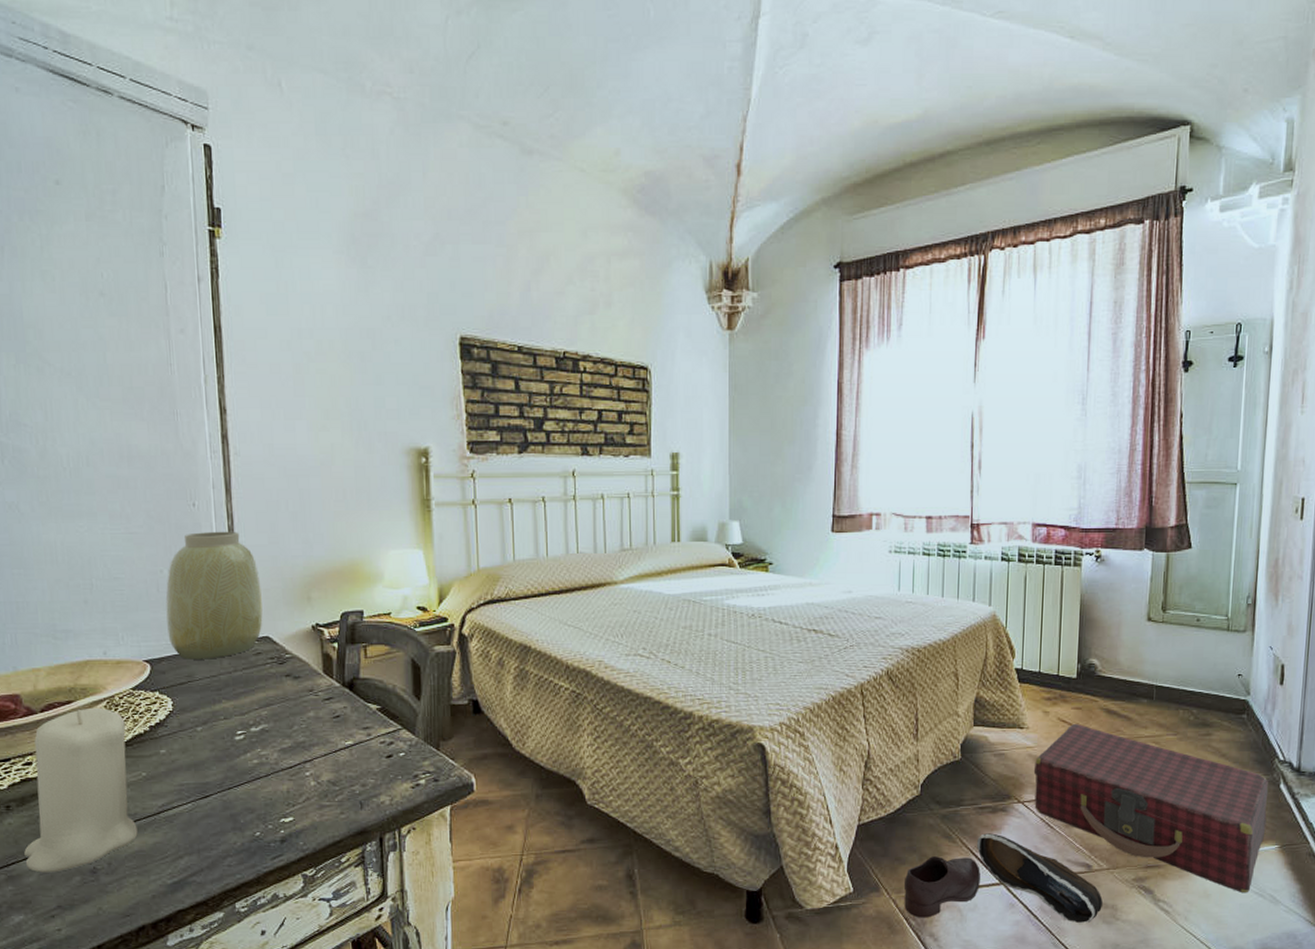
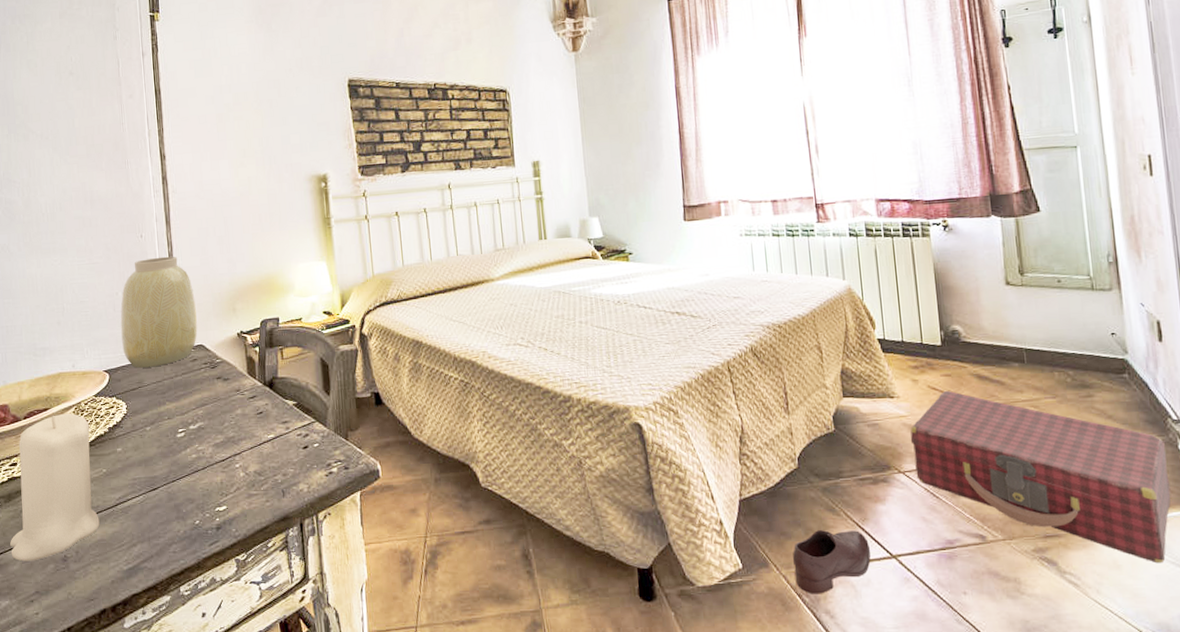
shoe: present [976,833,1103,924] -> none [861,505,1004,599]

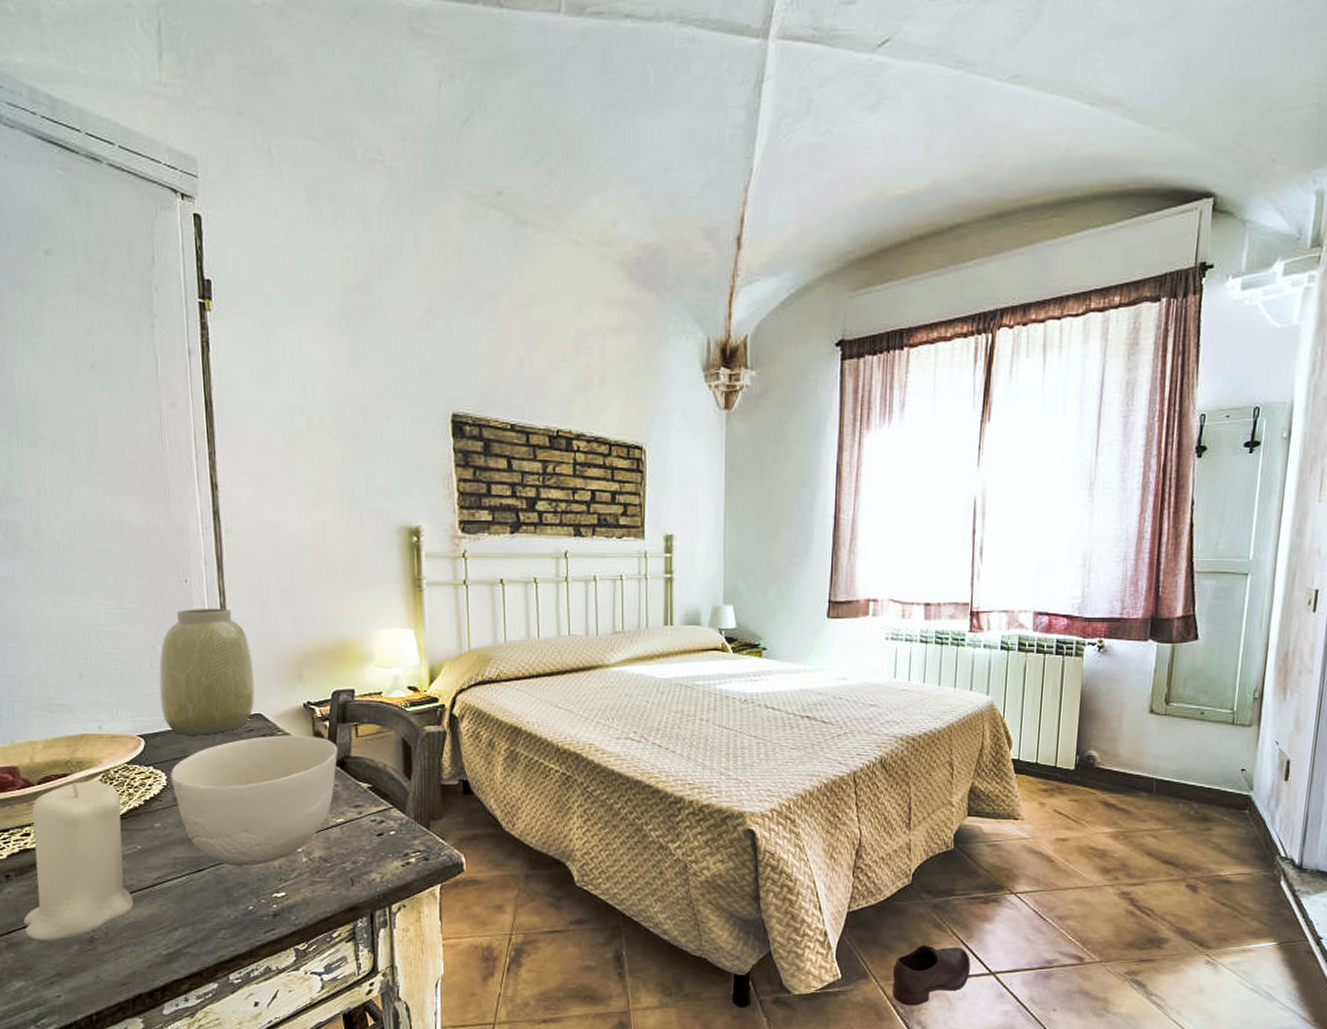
bowl: none [130,361,267,485] -> present [171,735,338,867]
suitcase: present [910,390,1171,564] -> none [1027,815,1269,990]

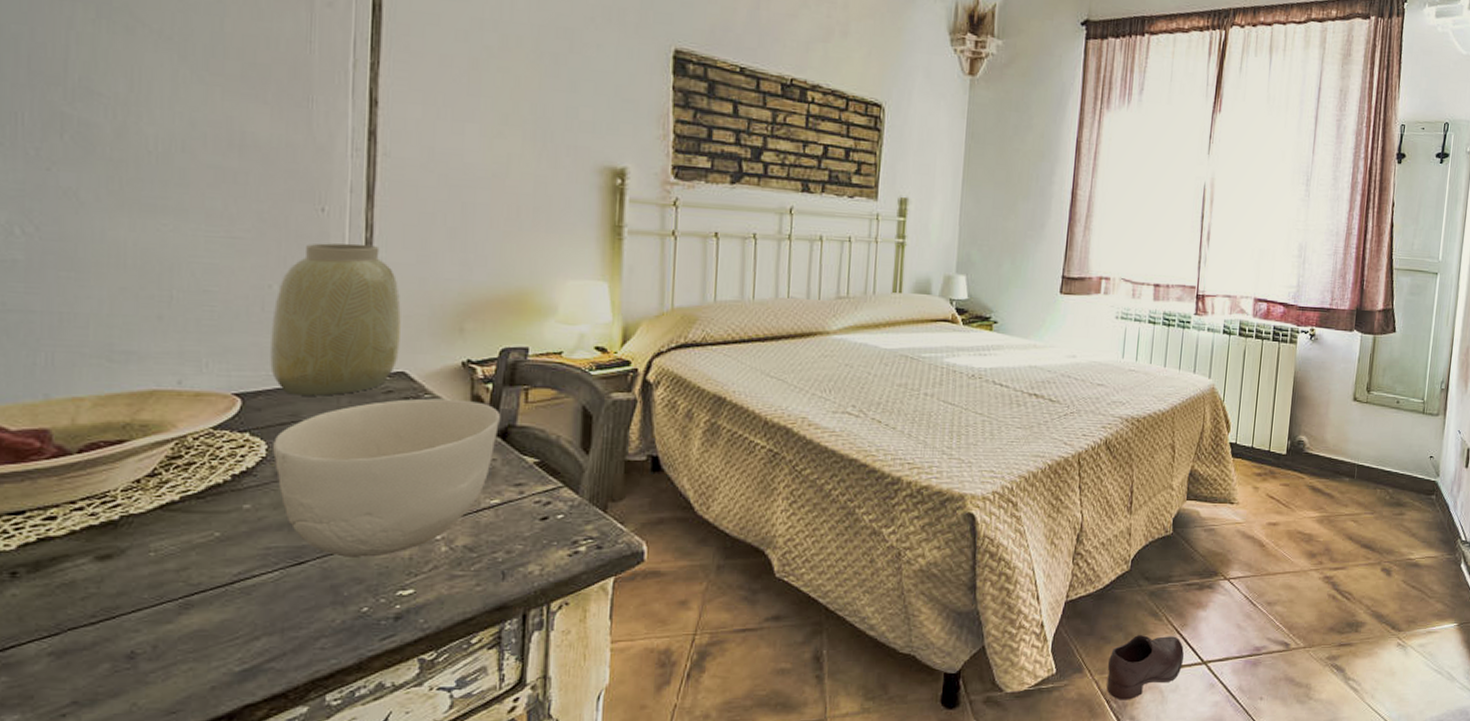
candle: present [24,780,134,941] -> none [31,449,200,659]

